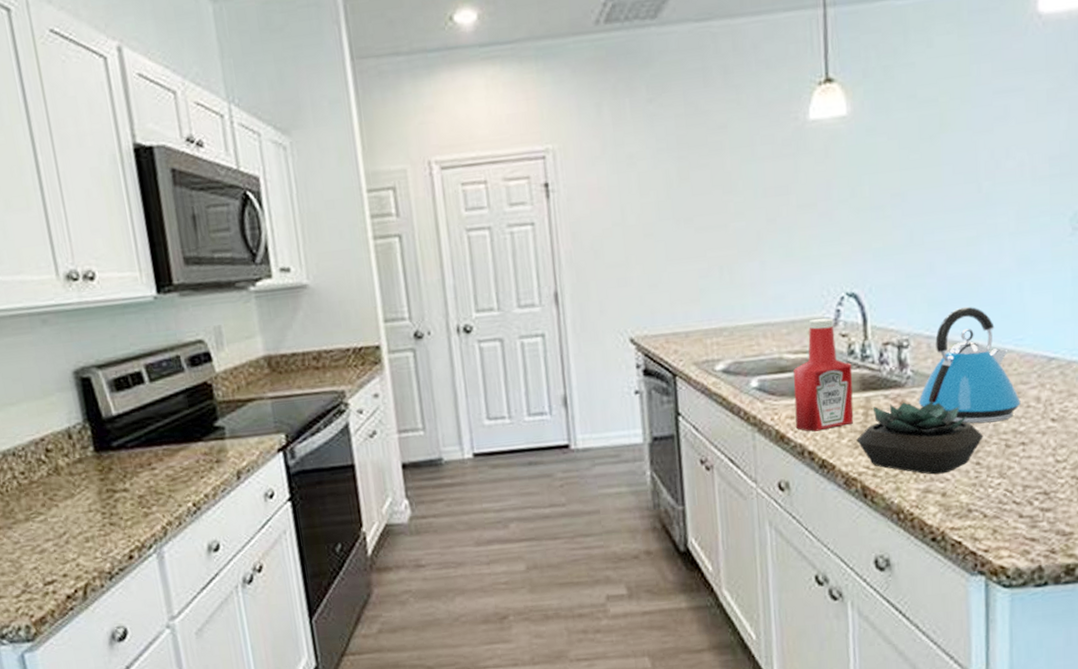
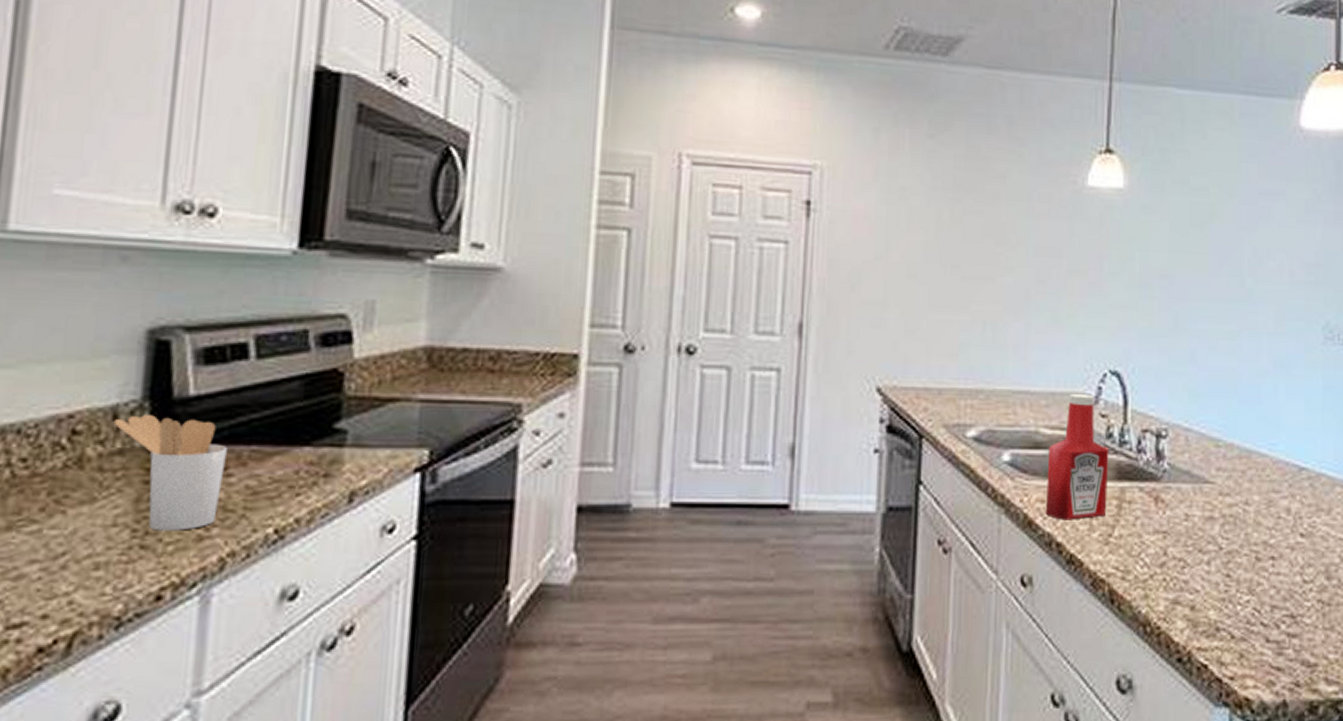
utensil holder: none [70,431,153,512] -> present [115,415,227,531]
succulent plant: present [856,402,984,475] -> none [1108,498,1235,584]
kettle: present [918,306,1021,424] -> none [1173,402,1272,531]

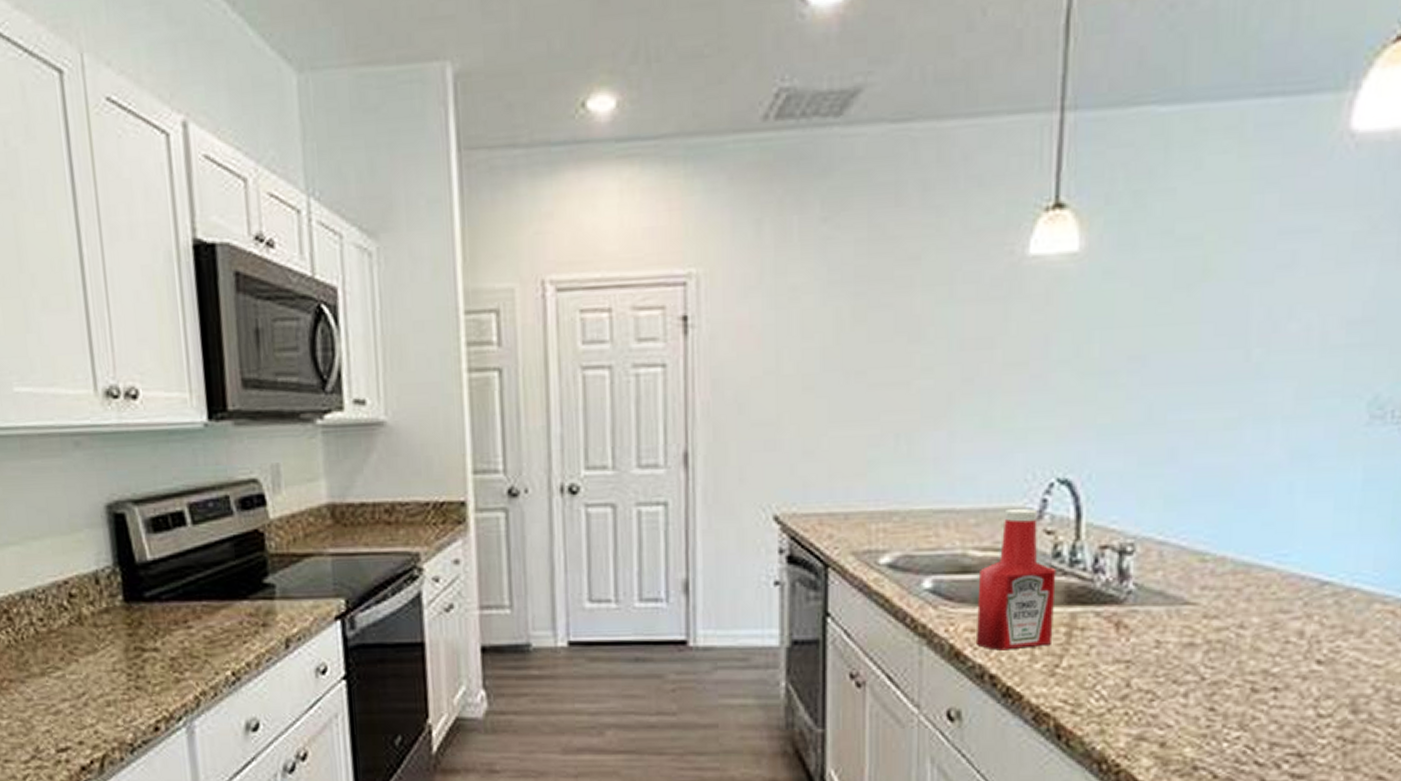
utensil holder: present [115,415,227,531] -> none [97,578,186,675]

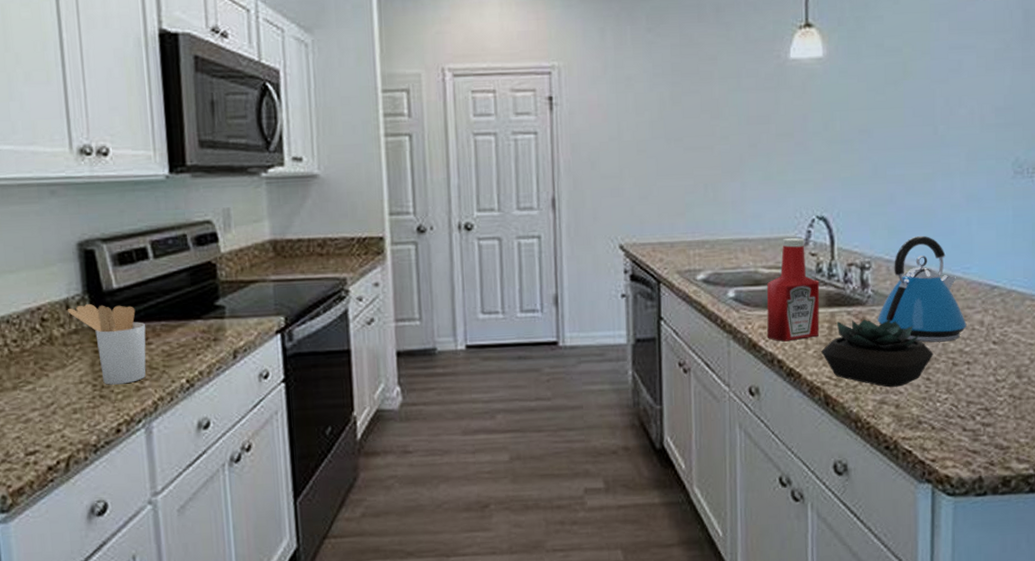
utensil holder: none [97,578,186,675] -> present [68,304,146,385]
succulent plant: none [1054,623,1223,718] -> present [821,319,934,387]
kettle: none [1139,507,1277,659] -> present [877,235,967,342]

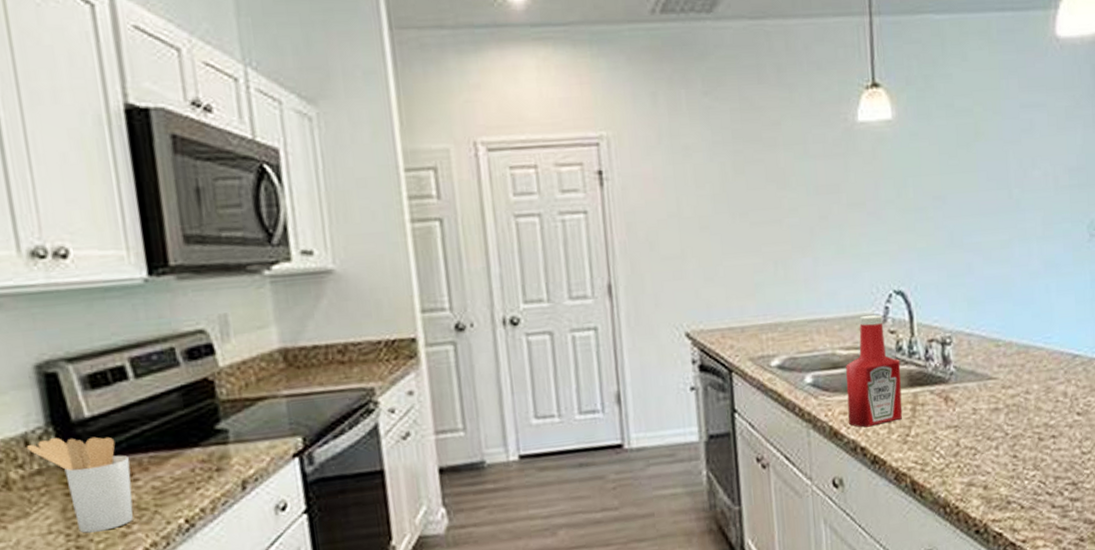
succulent plant: present [821,319,934,387] -> none [905,397,1019,468]
kettle: present [877,235,967,342] -> none [960,305,1051,418]

